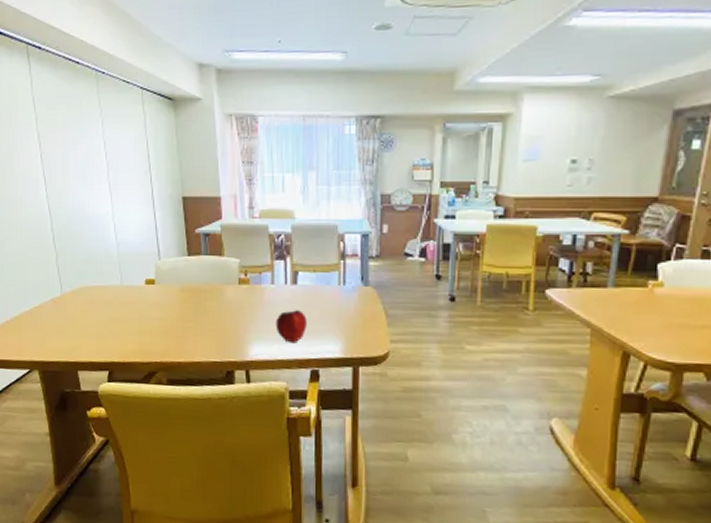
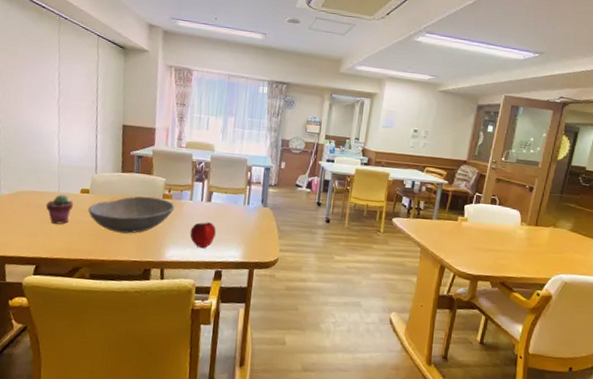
potted succulent: none [110,288,139,323] -> present [45,194,73,224]
bowl: none [156,282,254,330] -> present [88,196,175,234]

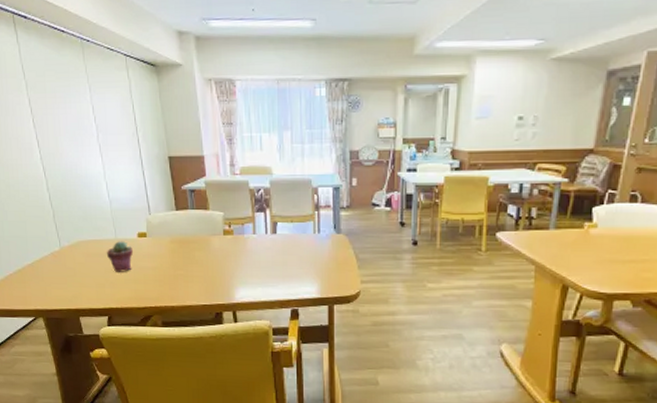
bowl: present [88,196,175,234] -> none [149,234,238,277]
apple: present [190,222,216,249] -> none [258,257,286,287]

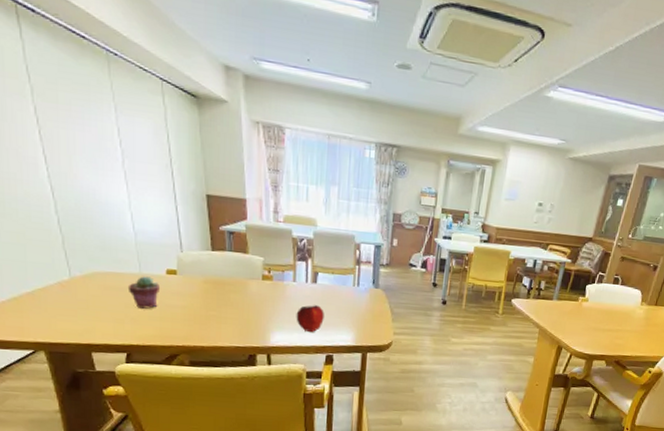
apple: none [258,257,286,287] -> present [296,305,324,333]

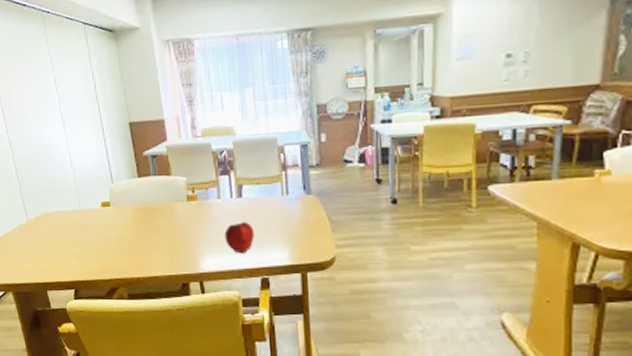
potted succulent: present [127,276,159,309] -> none [71,211,97,244]

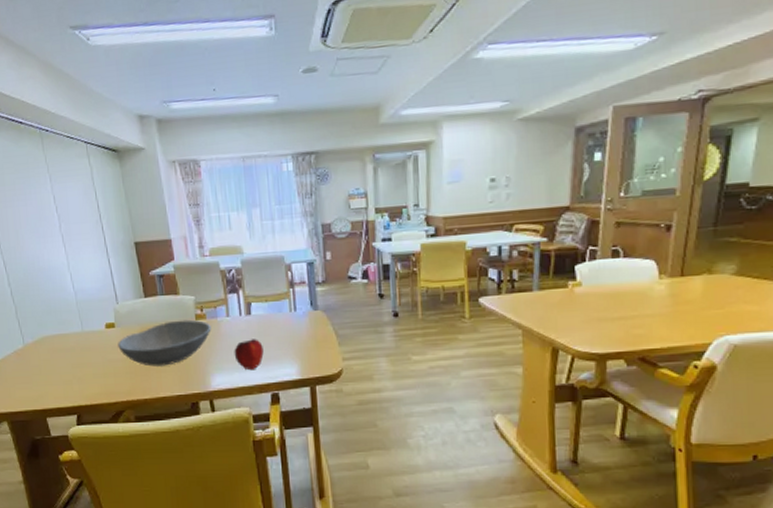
bowl: none [112,200,202,246] -> present [118,319,211,367]

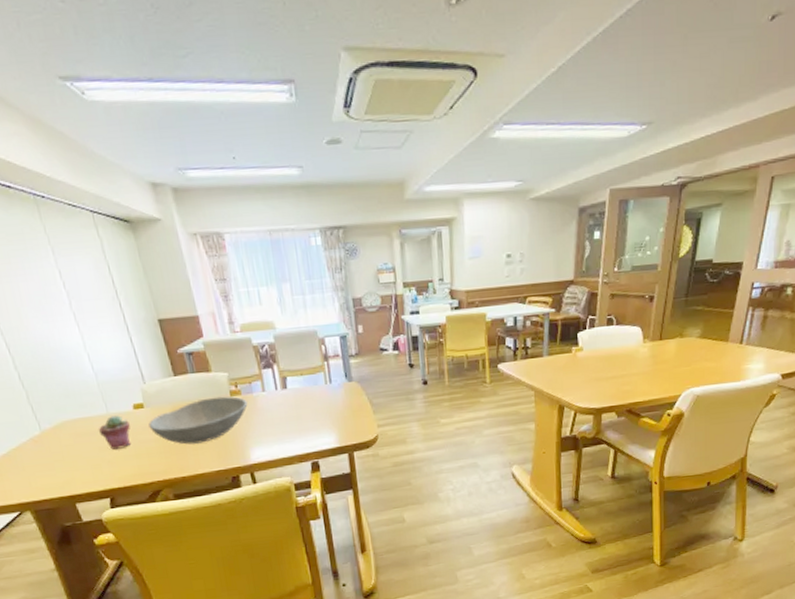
potted succulent: none [72,333,101,367] -> present [98,415,131,450]
apple: present [234,339,264,371] -> none [272,411,302,442]

